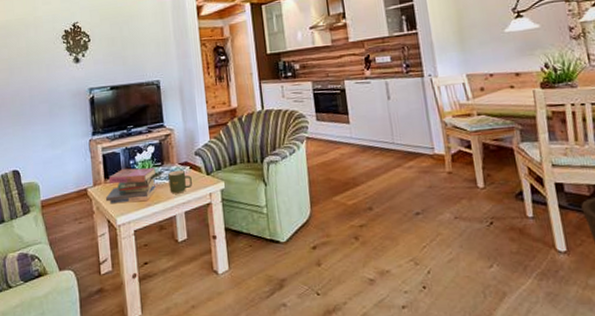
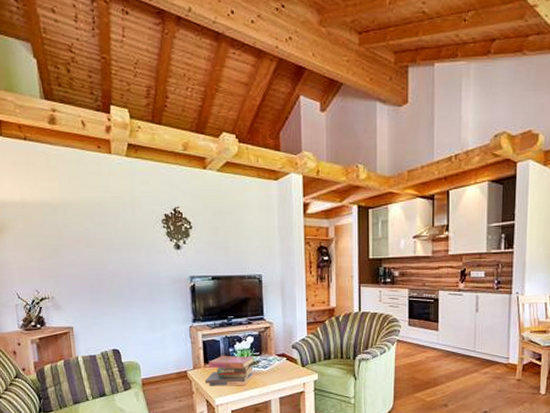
mug: present [168,170,192,194] -> none [266,360,288,381]

